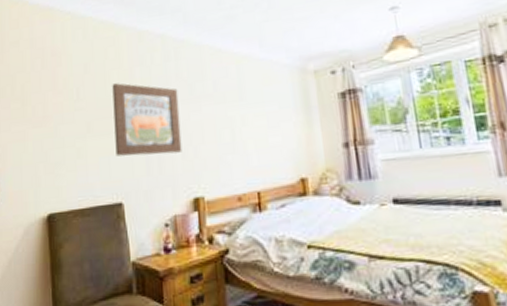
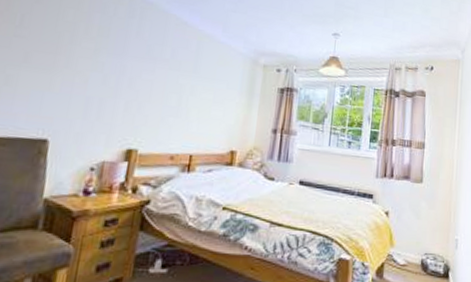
wall art: present [112,83,182,157] -> none [52,22,135,105]

